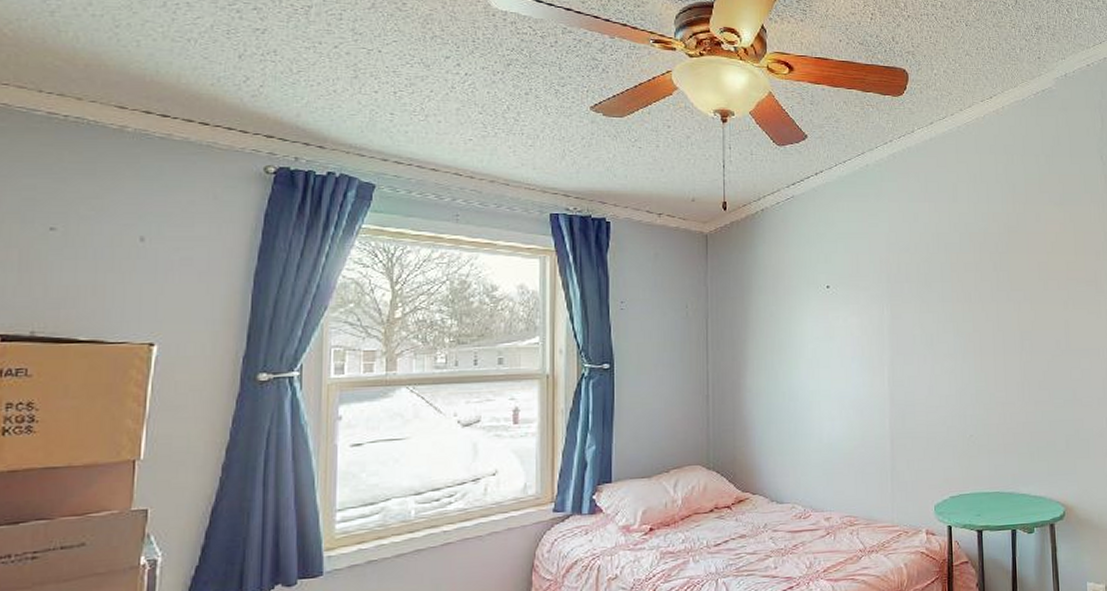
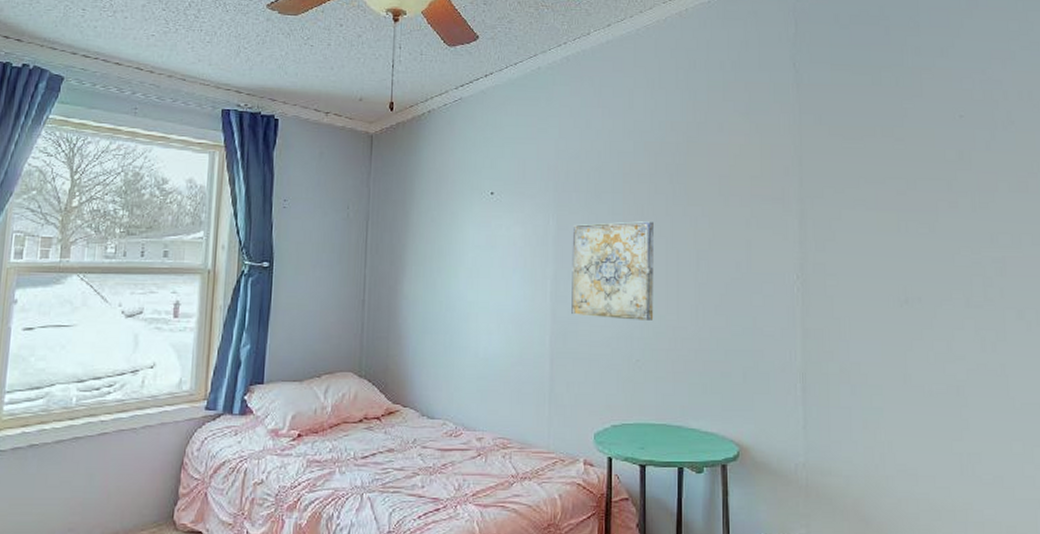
wall art: none [906,307,984,399] -> present [571,221,654,320]

